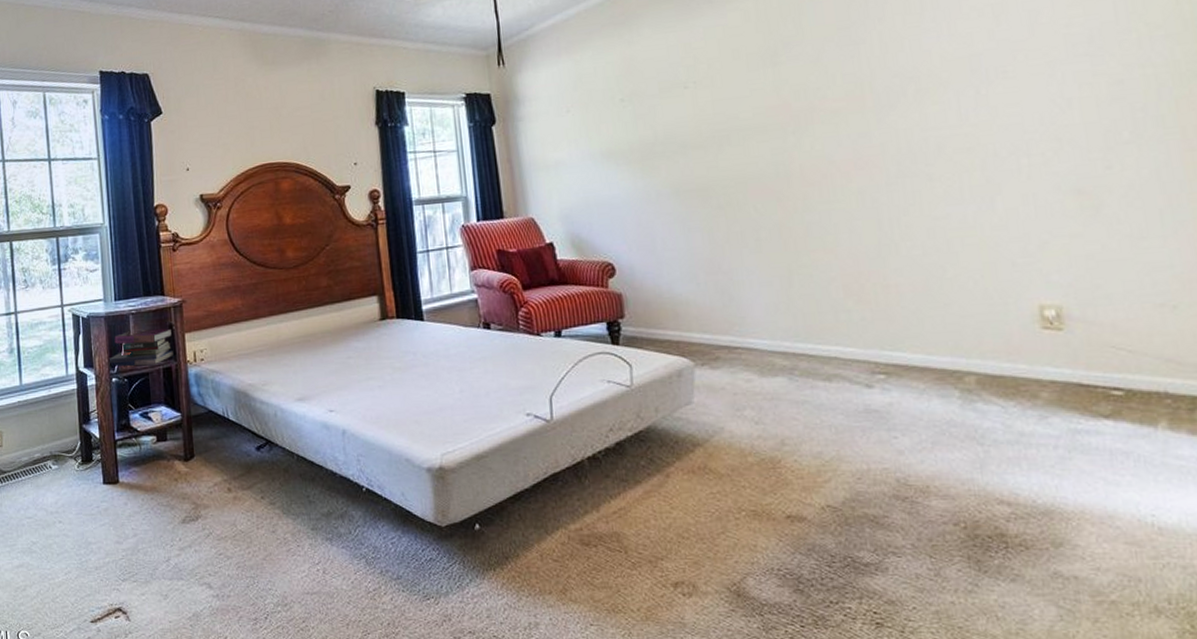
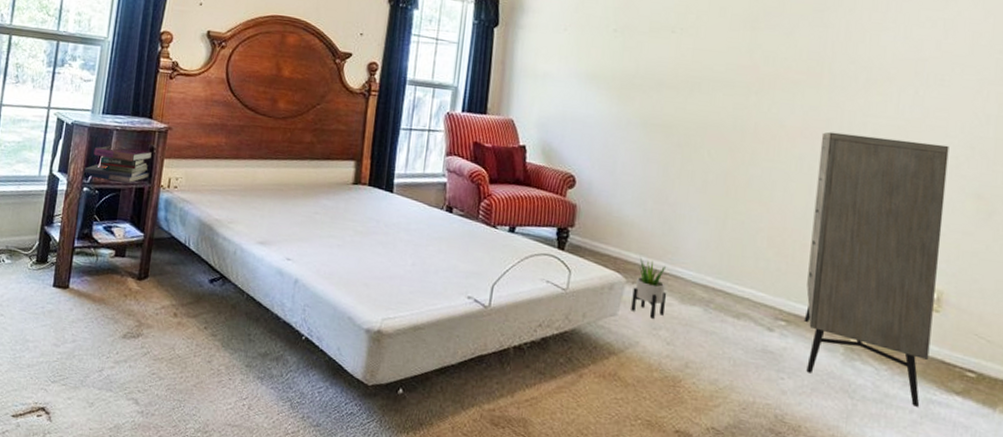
potted plant: none [704,336,745,399] -> present [631,257,666,319]
dresser: none [878,142,1064,441] -> present [803,131,949,407]

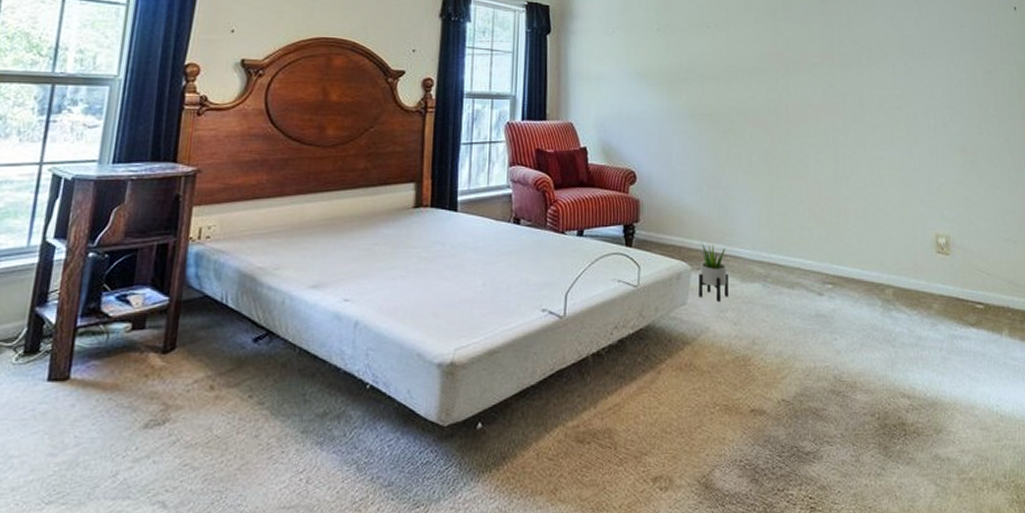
books: present [85,145,152,183] -> none [90,198,178,239]
dresser: present [803,131,949,407] -> none [839,105,947,344]

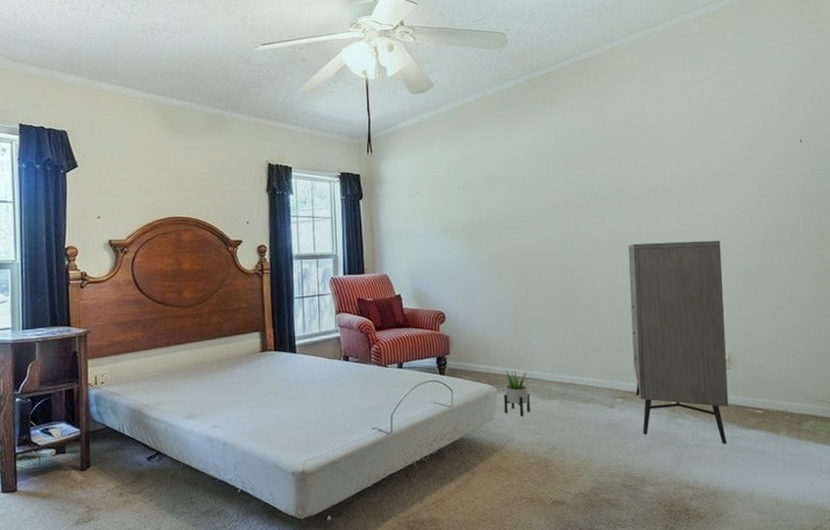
dresser: none [839,105,947,344] -> present [628,240,729,444]

